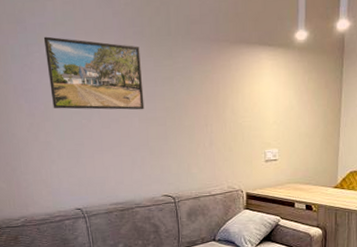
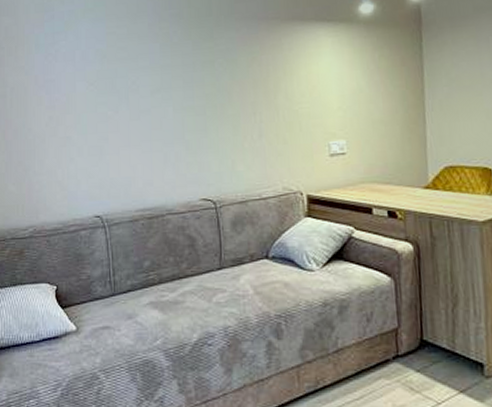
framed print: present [43,36,145,110] -> none [71,23,180,100]

